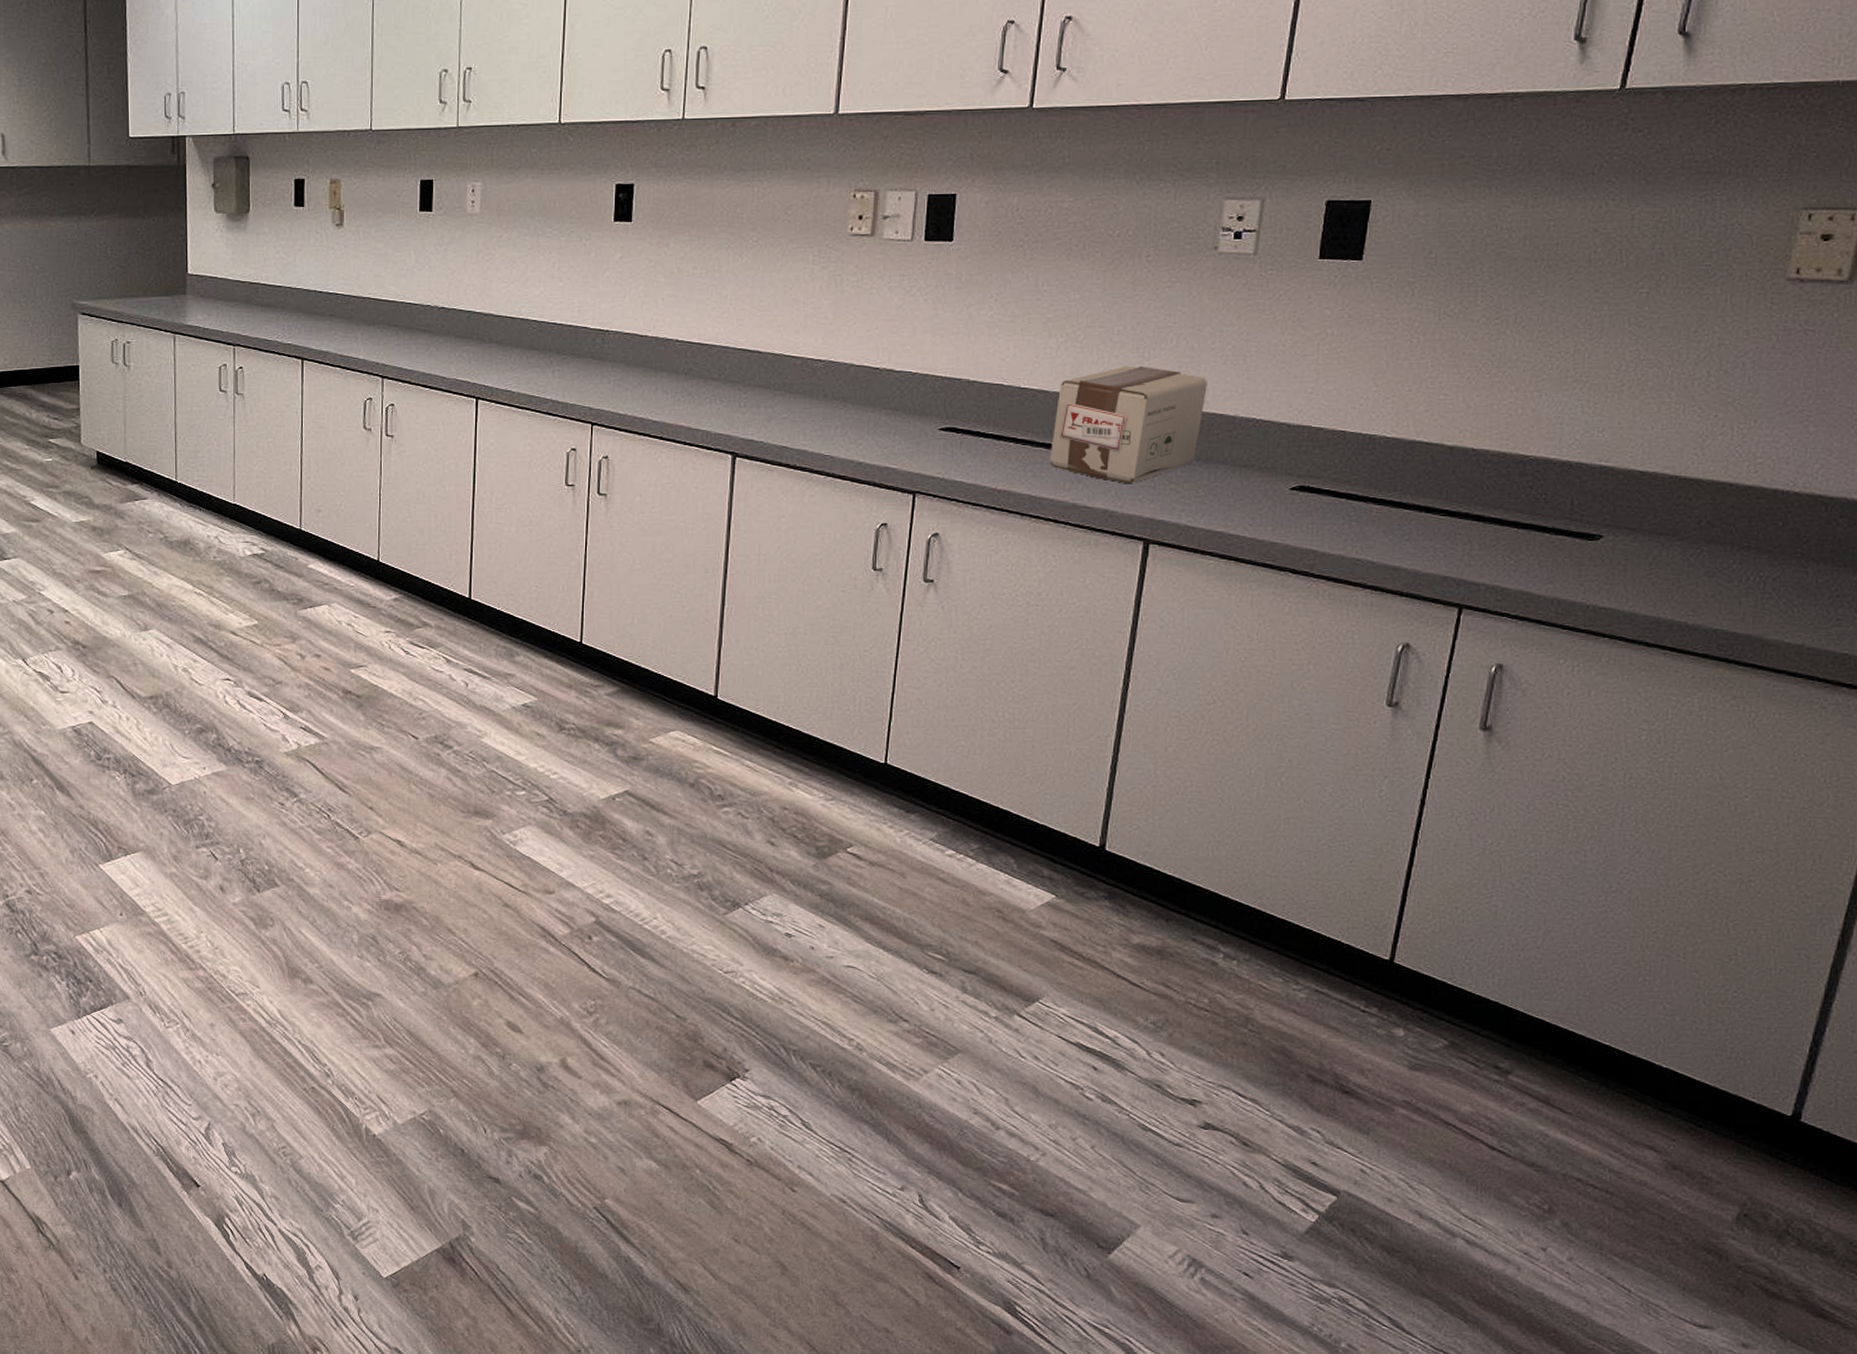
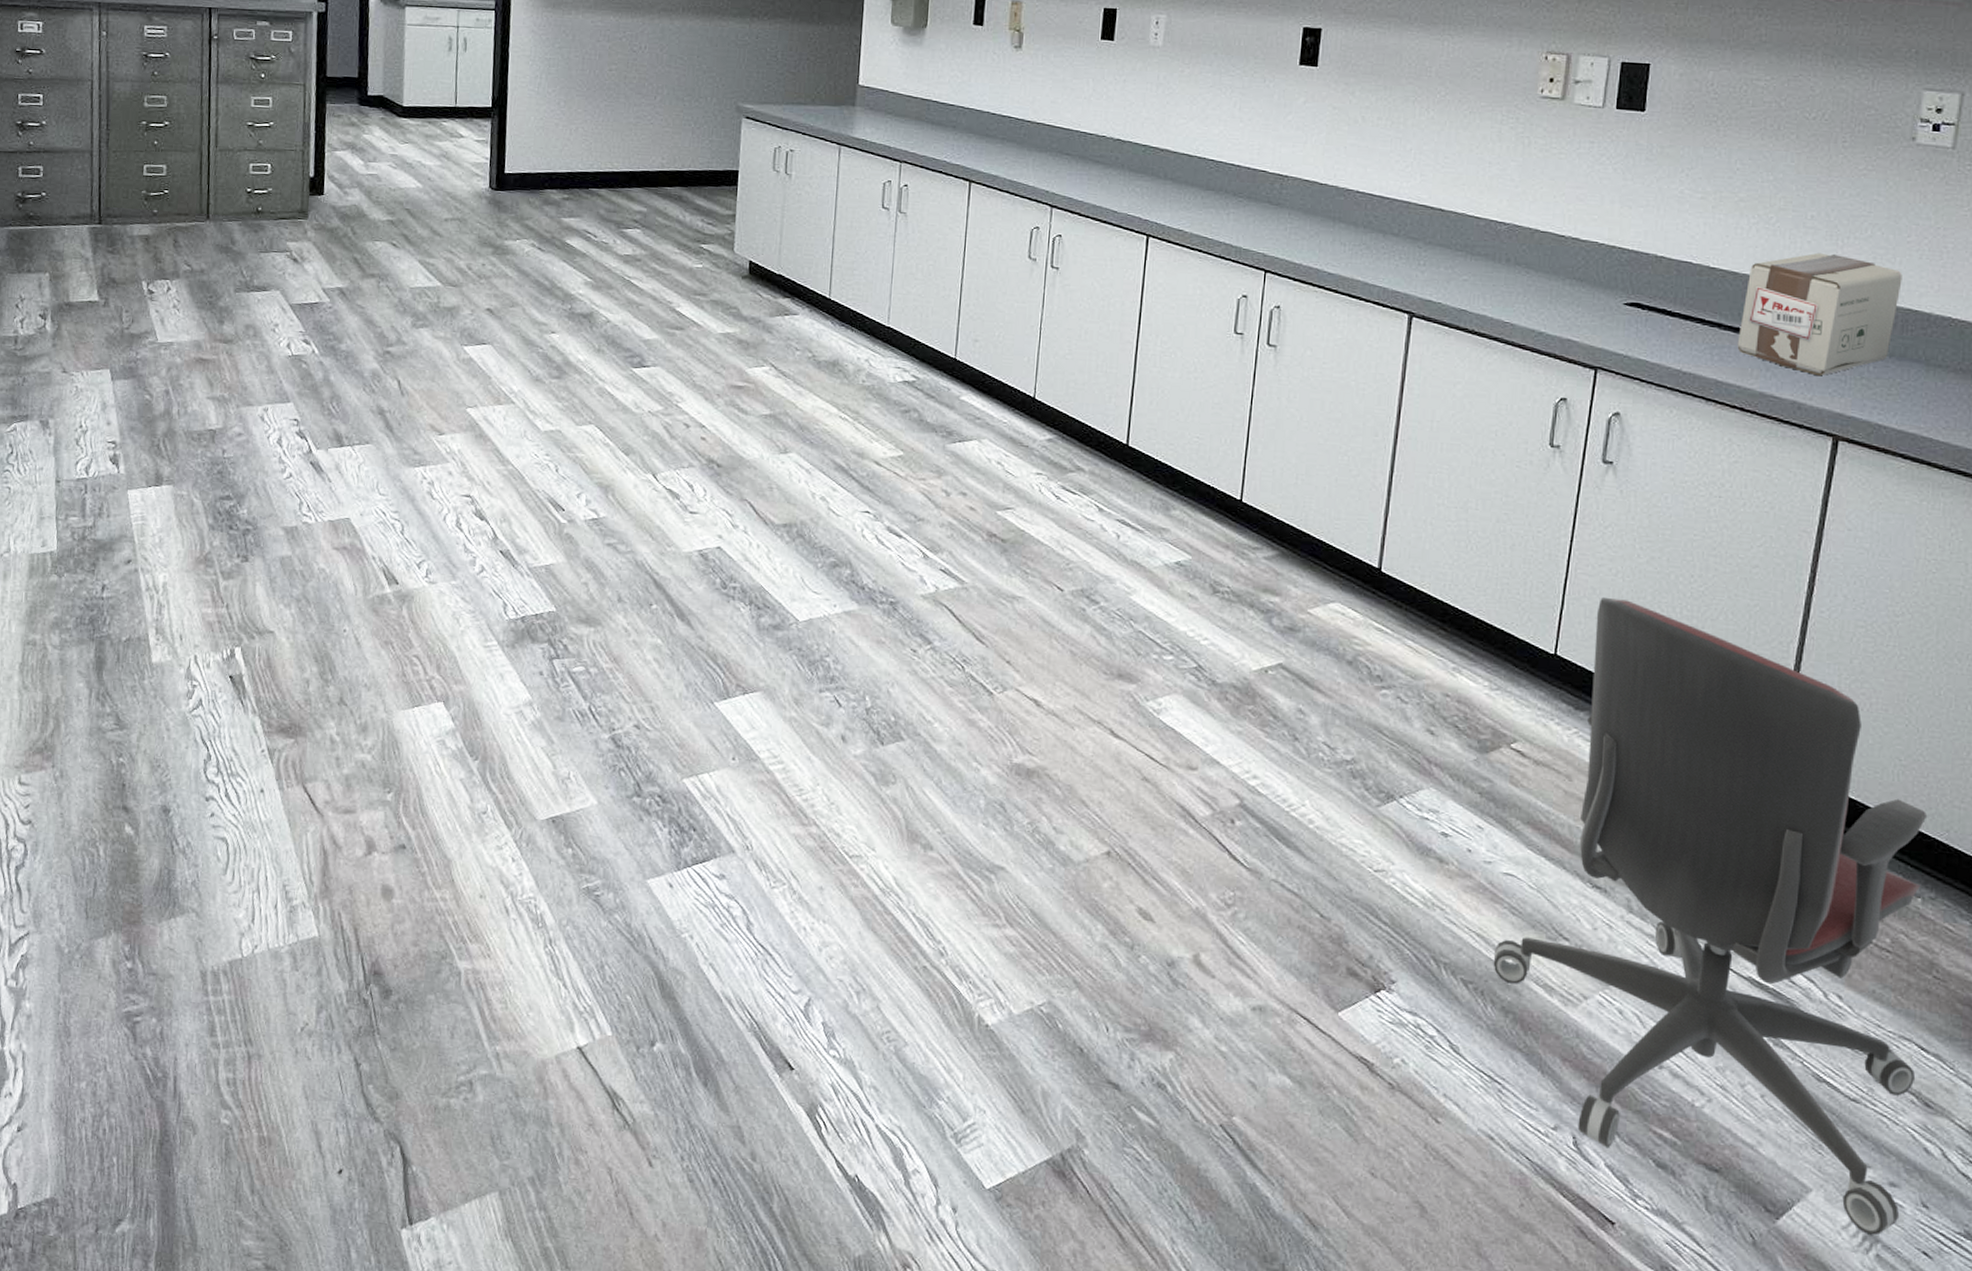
office chair: none [838,707,1241,1261] -> present [1493,596,1928,1235]

